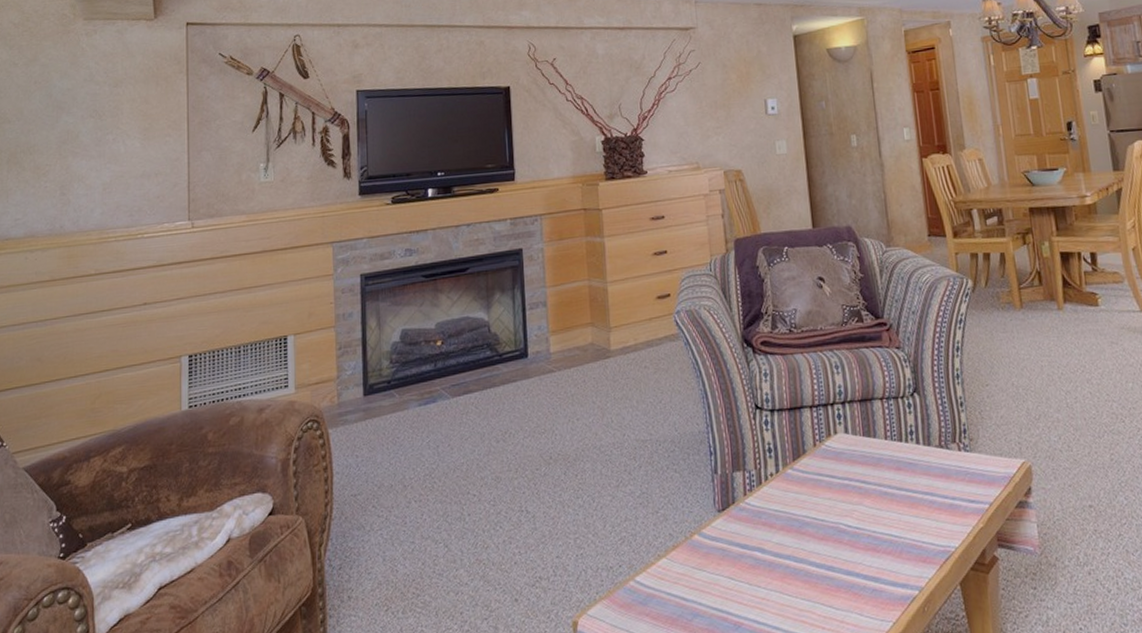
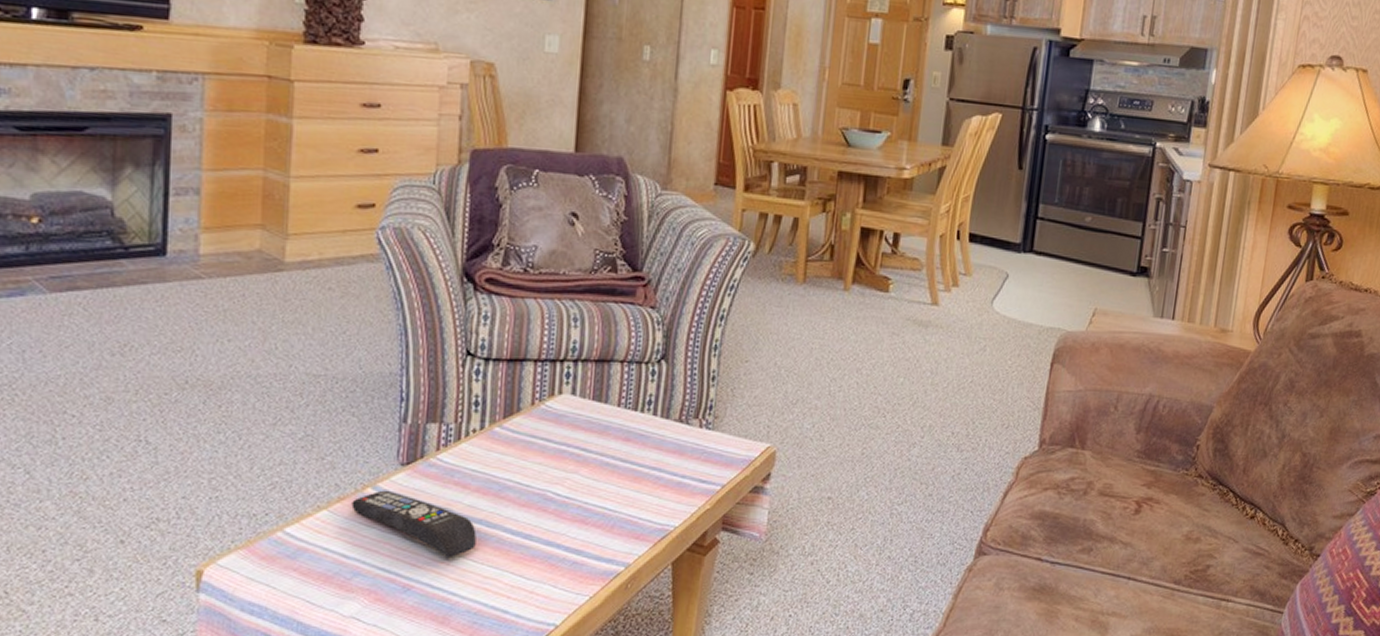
remote control: none [684,535,788,595] -> present [351,490,477,559]

